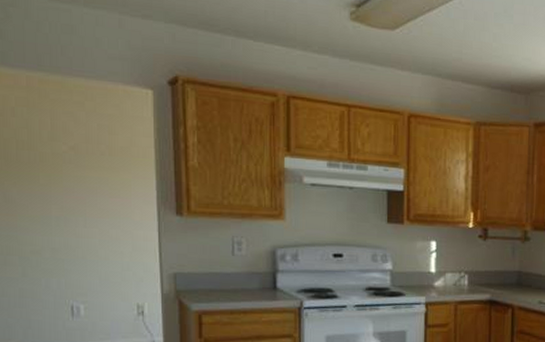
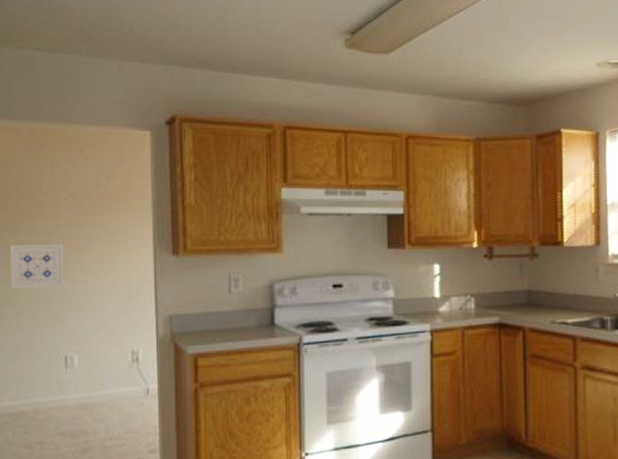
wall art: none [12,194,68,239] -> present [10,244,64,289]

